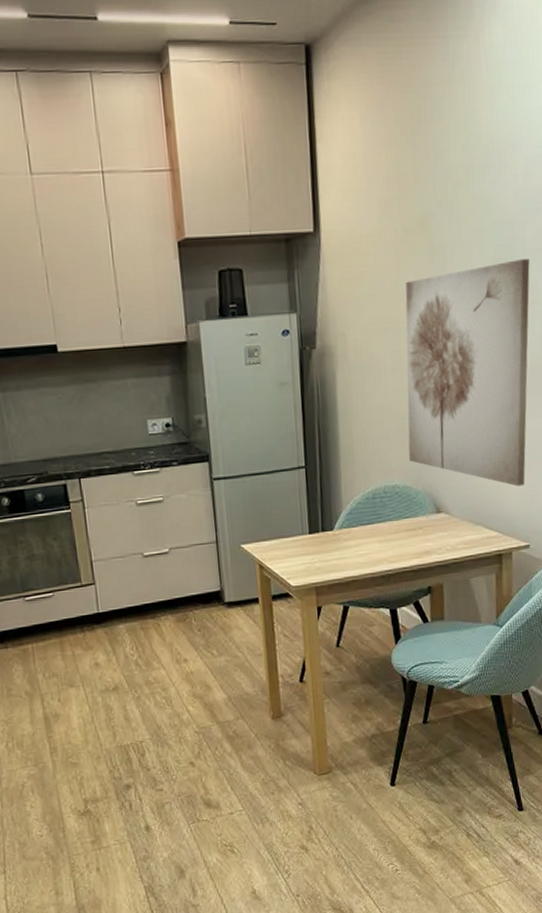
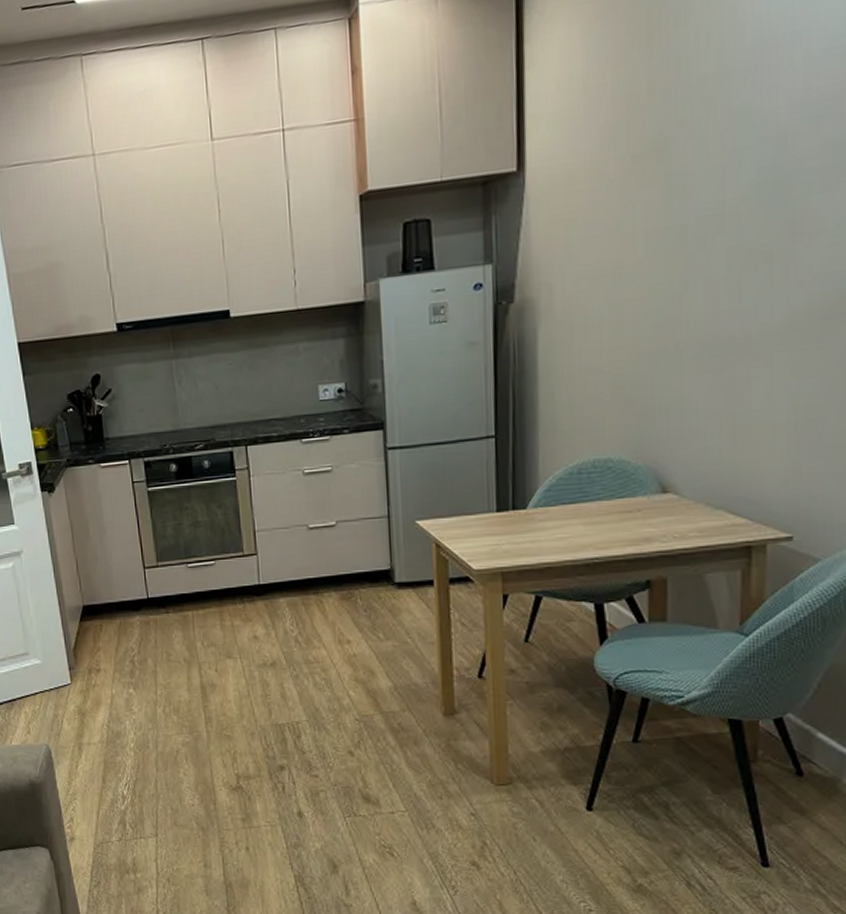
wall art: present [405,259,530,487] -> none [626,179,808,464]

